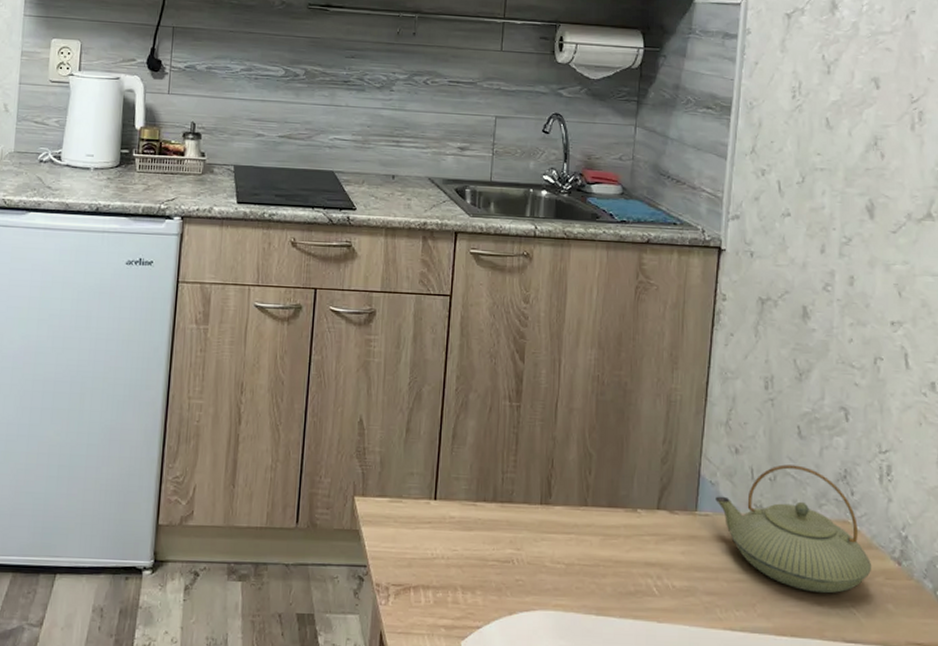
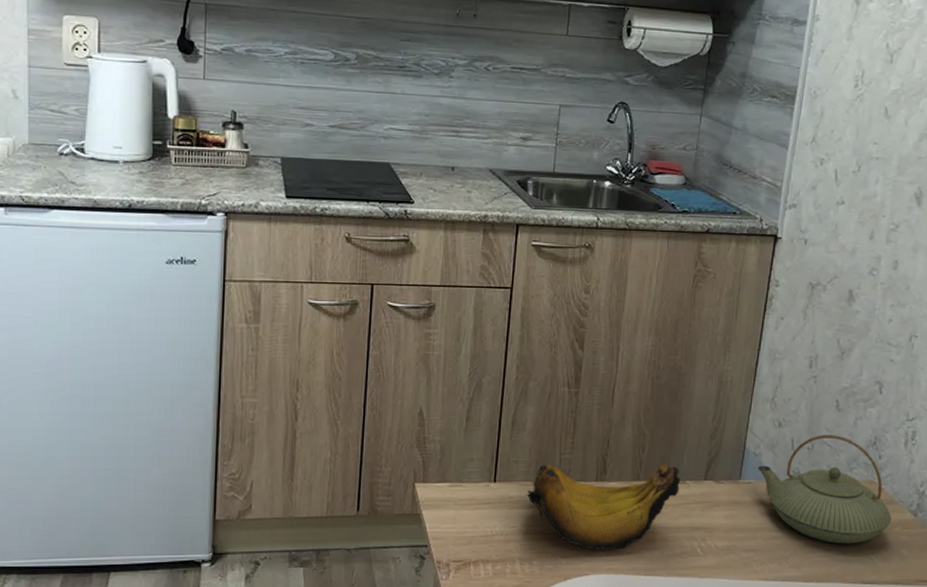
banana bunch: none [468,483,632,584] -> present [526,464,681,550]

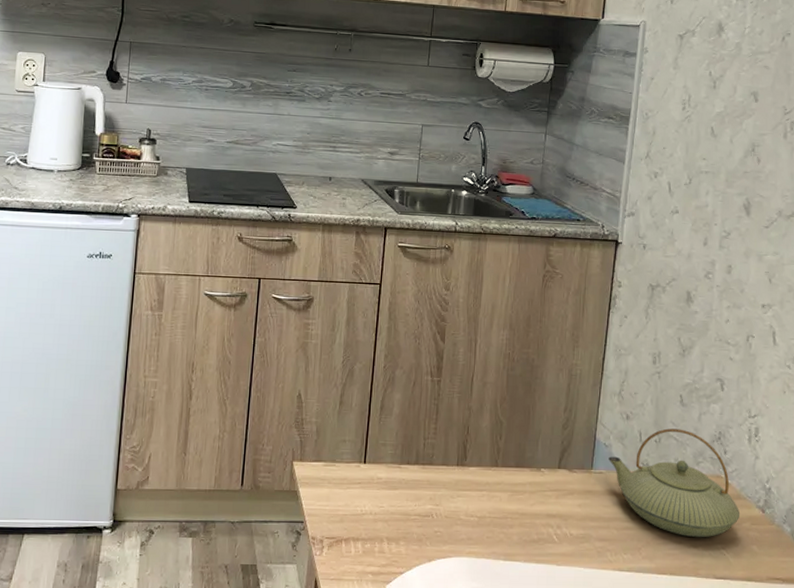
banana bunch: present [526,464,681,550] -> none [393,448,536,534]

